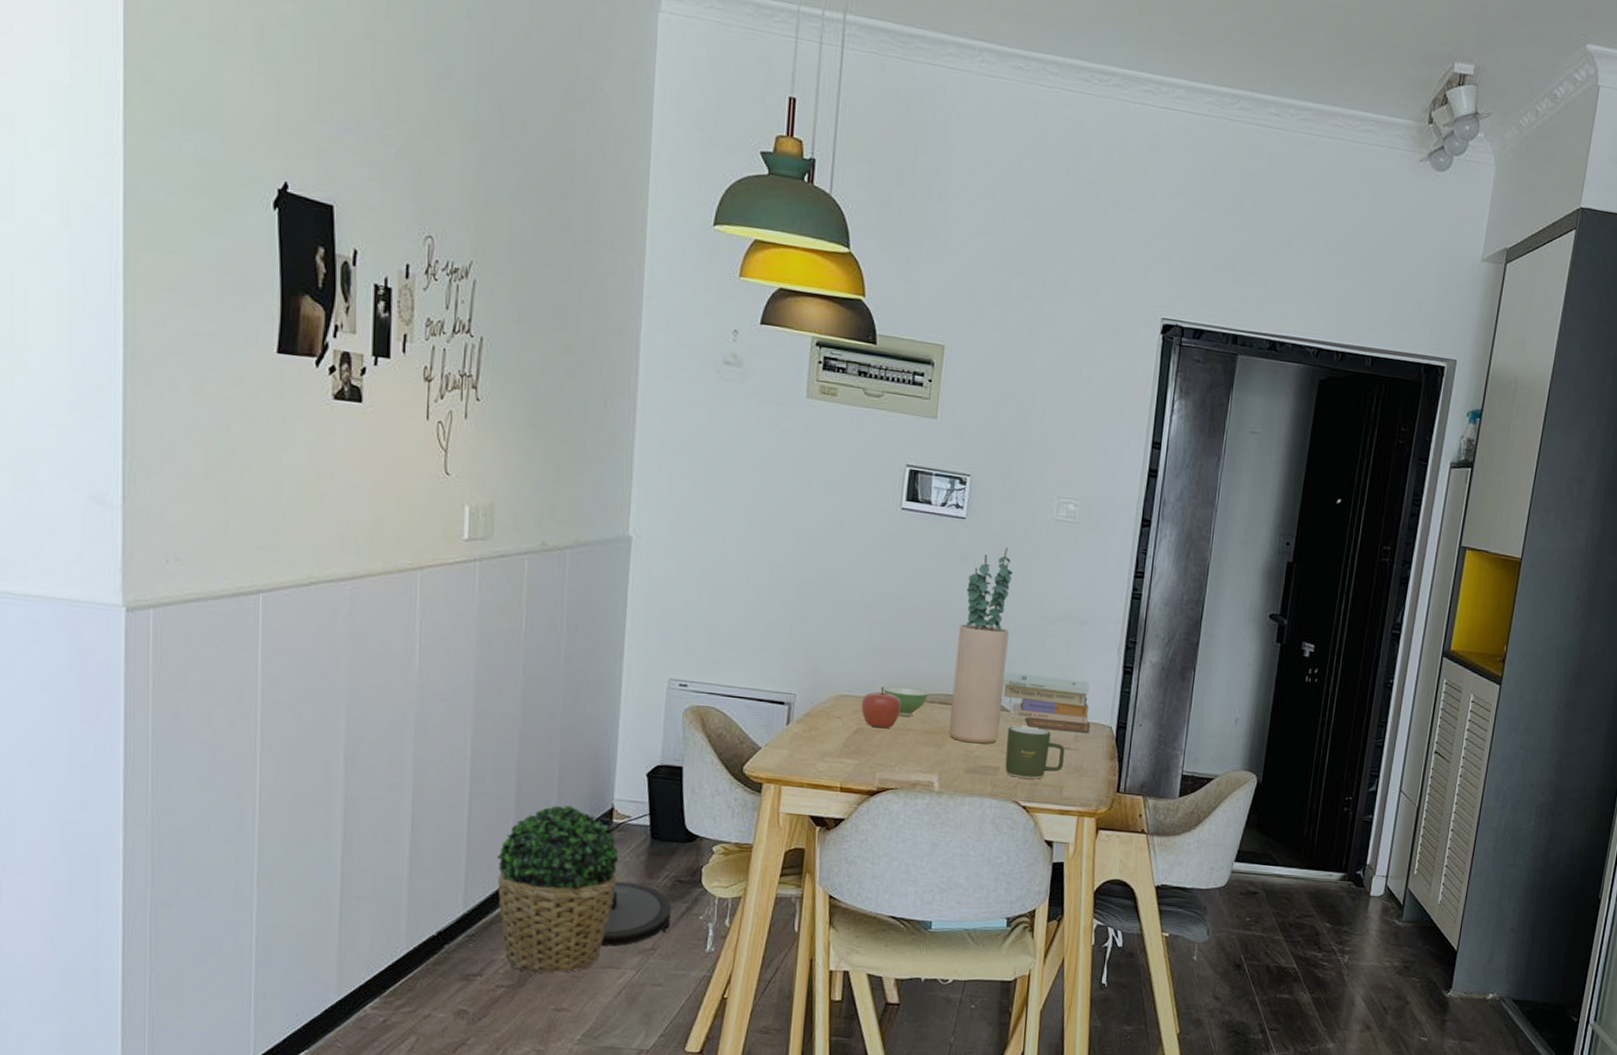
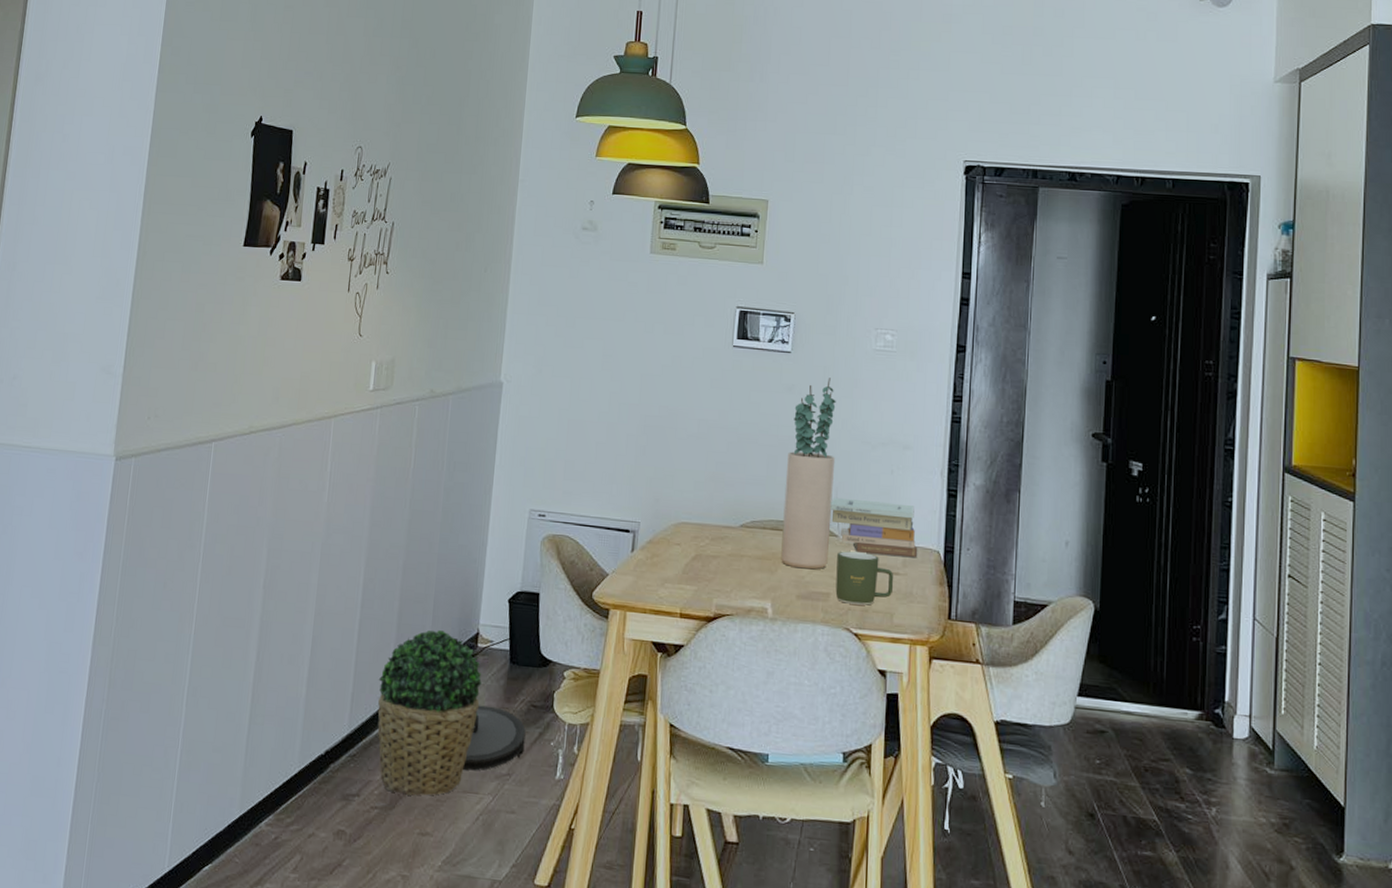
fruit: present [861,686,902,729] -> none [698,514,736,555]
bowl: present [883,686,929,716] -> none [719,513,761,543]

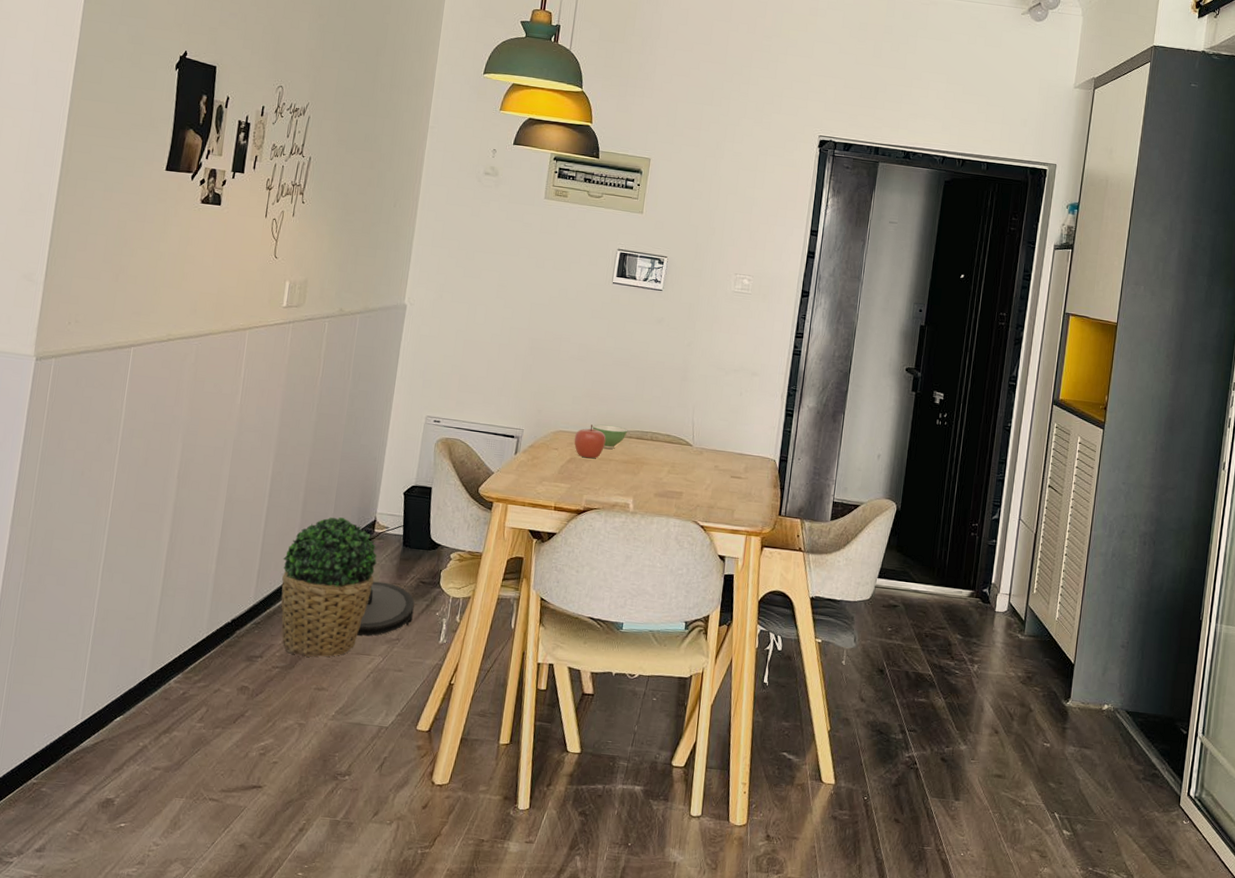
fruit: none [698,514,736,555] -> present [574,424,606,459]
bowl: none [719,513,761,543] -> present [592,424,628,449]
vase: present [781,378,836,570] -> none [643,313,698,473]
books: present [830,497,918,557] -> none [687,413,758,464]
mug: present [835,551,894,606] -> none [687,458,737,503]

